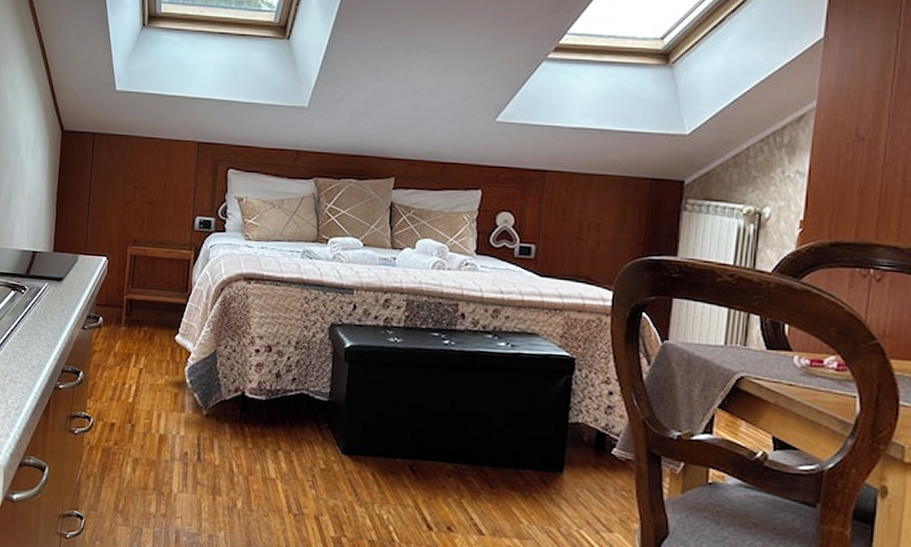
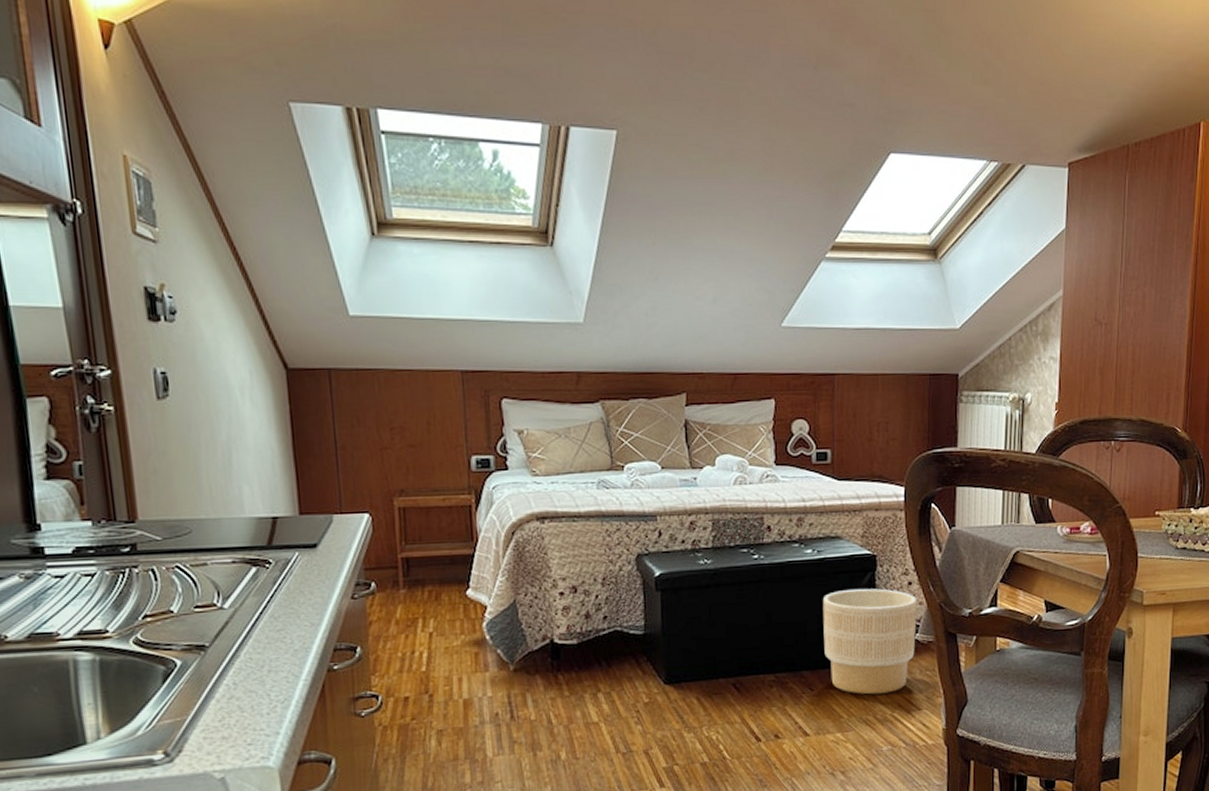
planter: none [509,389,618,507] -> present [822,588,918,695]

